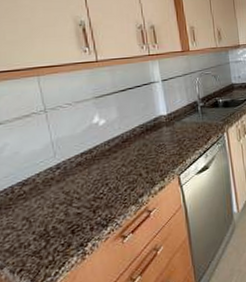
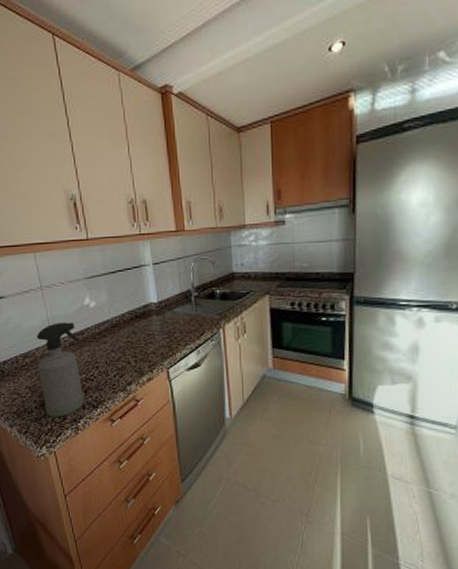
spray bottle: none [37,142,94,247] -> present [36,322,85,417]

